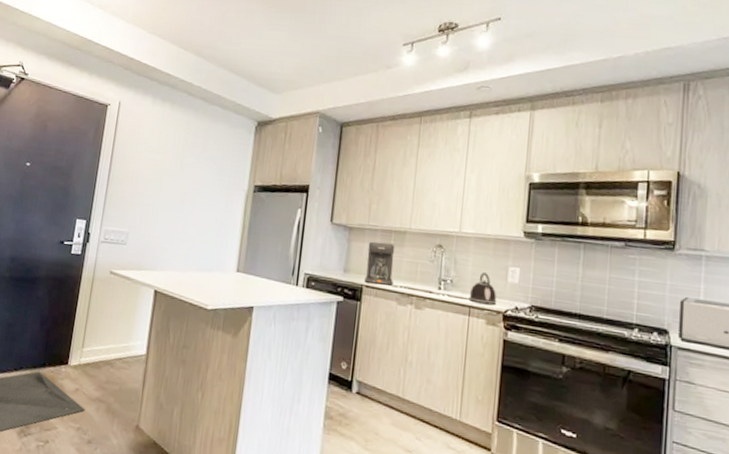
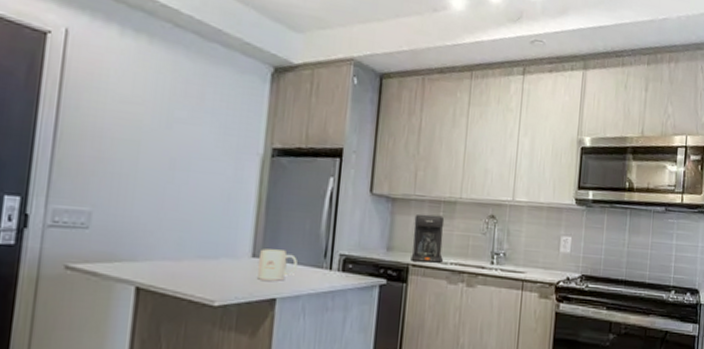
mug: none [240,265,271,293] -> present [257,248,297,282]
kettle: present [468,272,497,306] -> none [522,243,550,278]

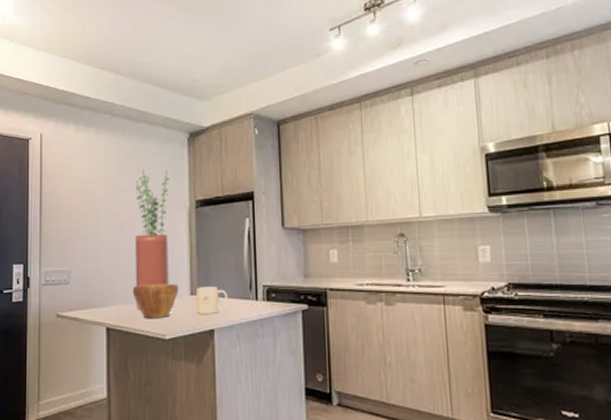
bowl: none [176,239,238,282] -> present [132,283,179,319]
vase: none [180,101,243,268] -> present [134,170,170,309]
coffee maker: present [410,213,445,263] -> none [325,240,358,285]

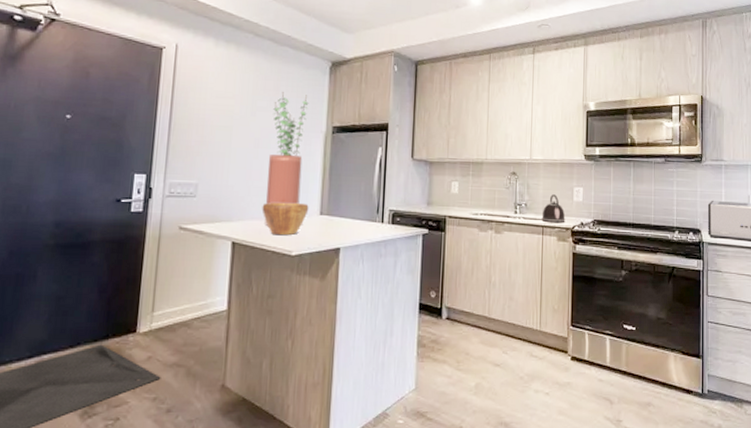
mug: present [195,286,228,315] -> none [324,208,356,234]
kettle: none [440,256,471,290] -> present [541,194,566,224]

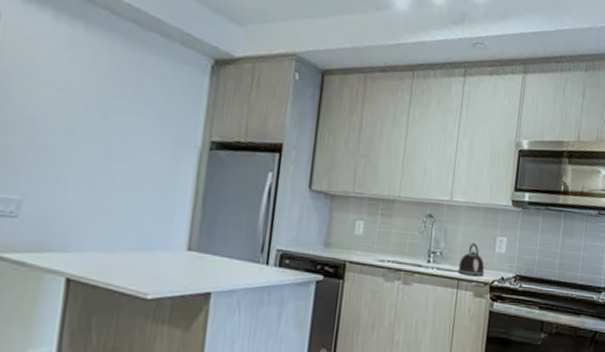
bowl: present [262,202,309,236] -> none [109,231,174,274]
vase: present [265,92,309,226] -> none [113,91,181,260]

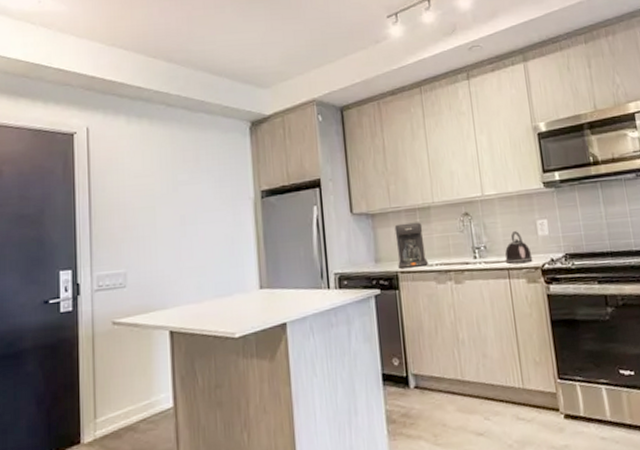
coffee maker: none [348,211,383,261] -> present [394,222,428,268]

